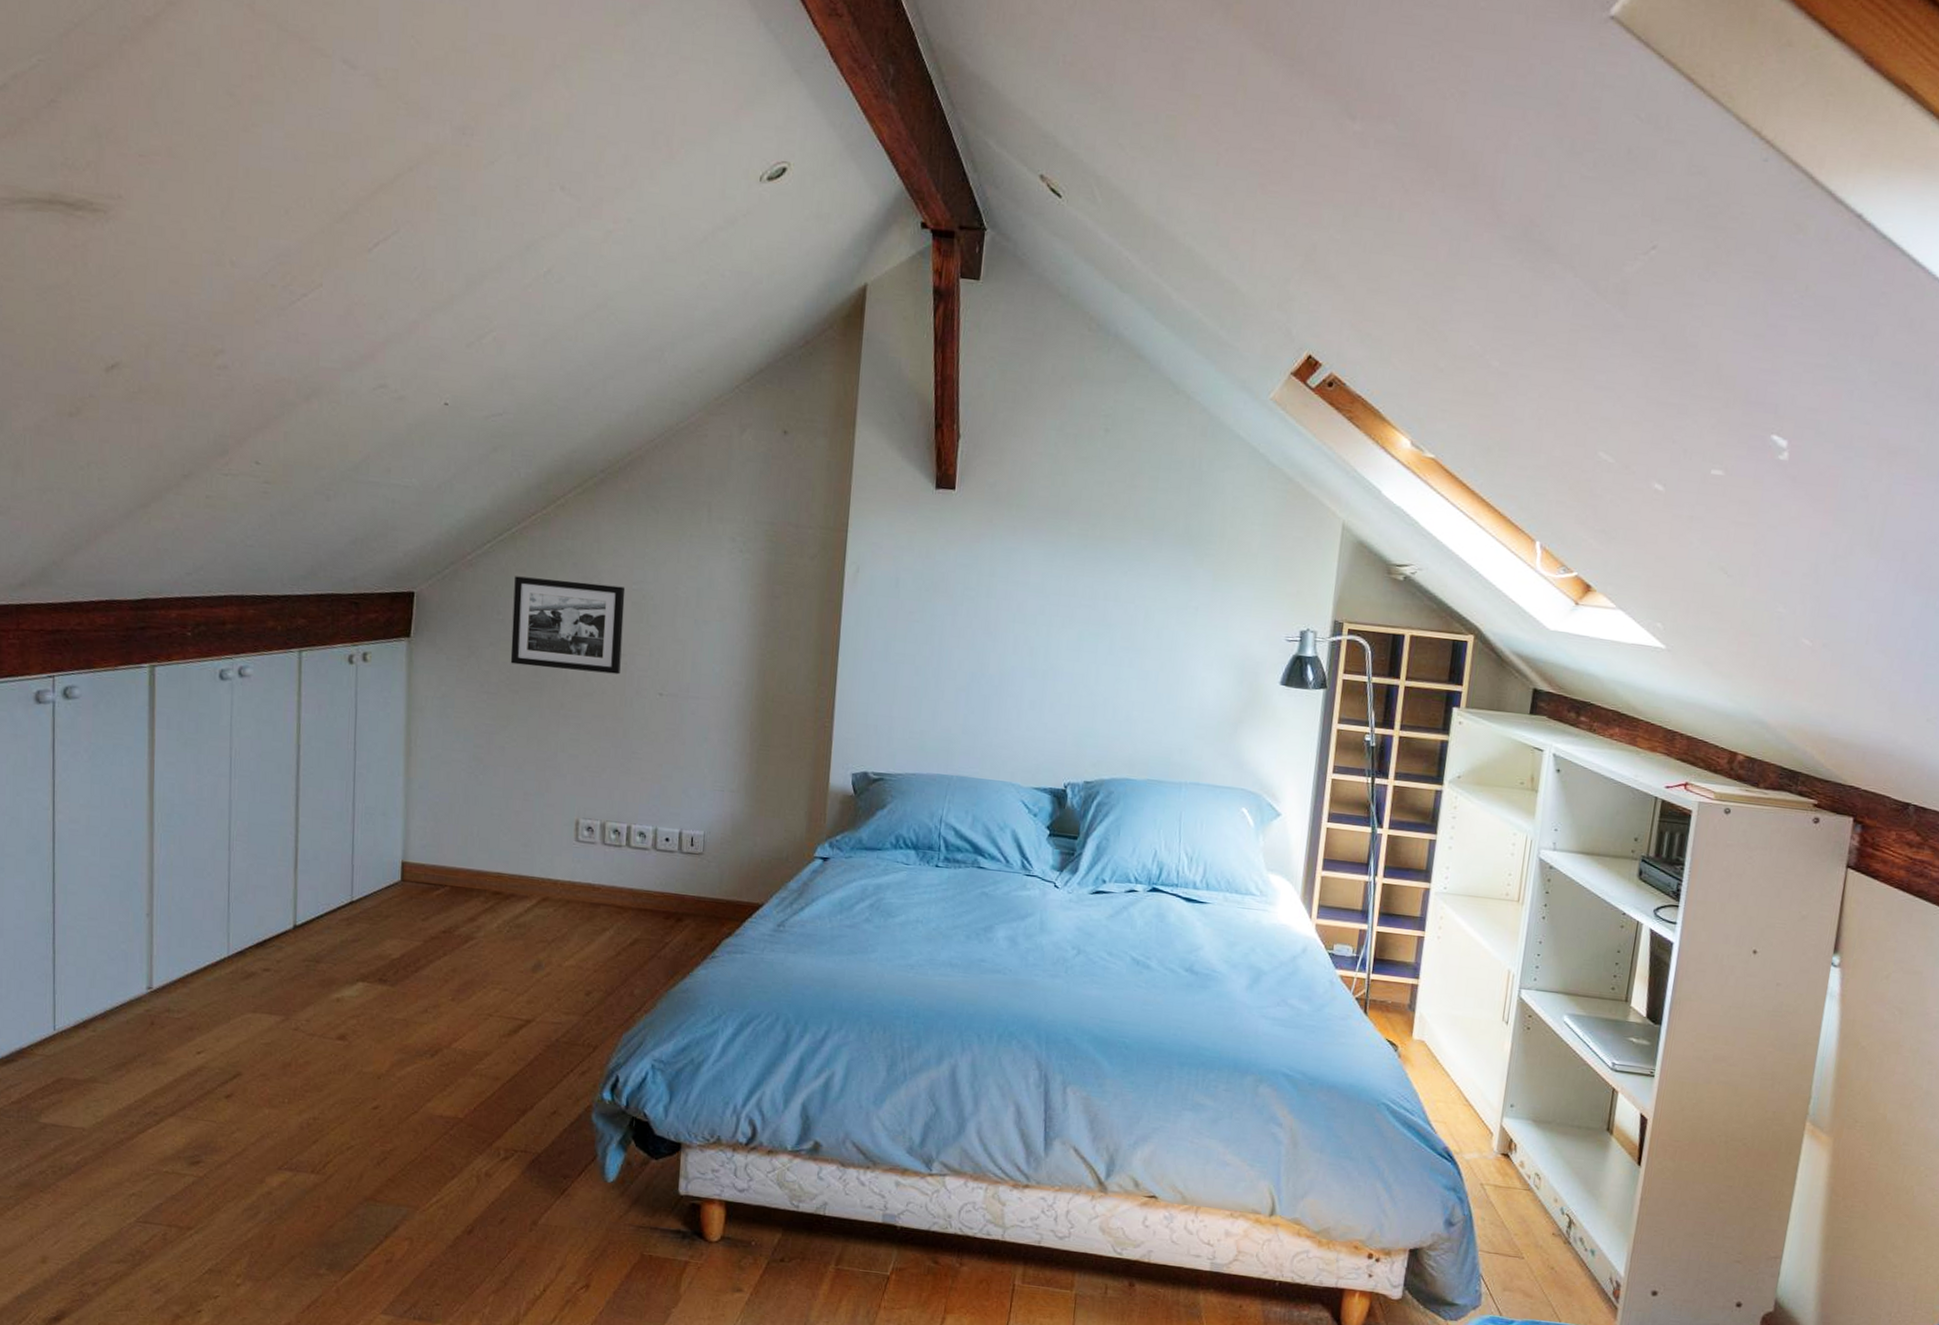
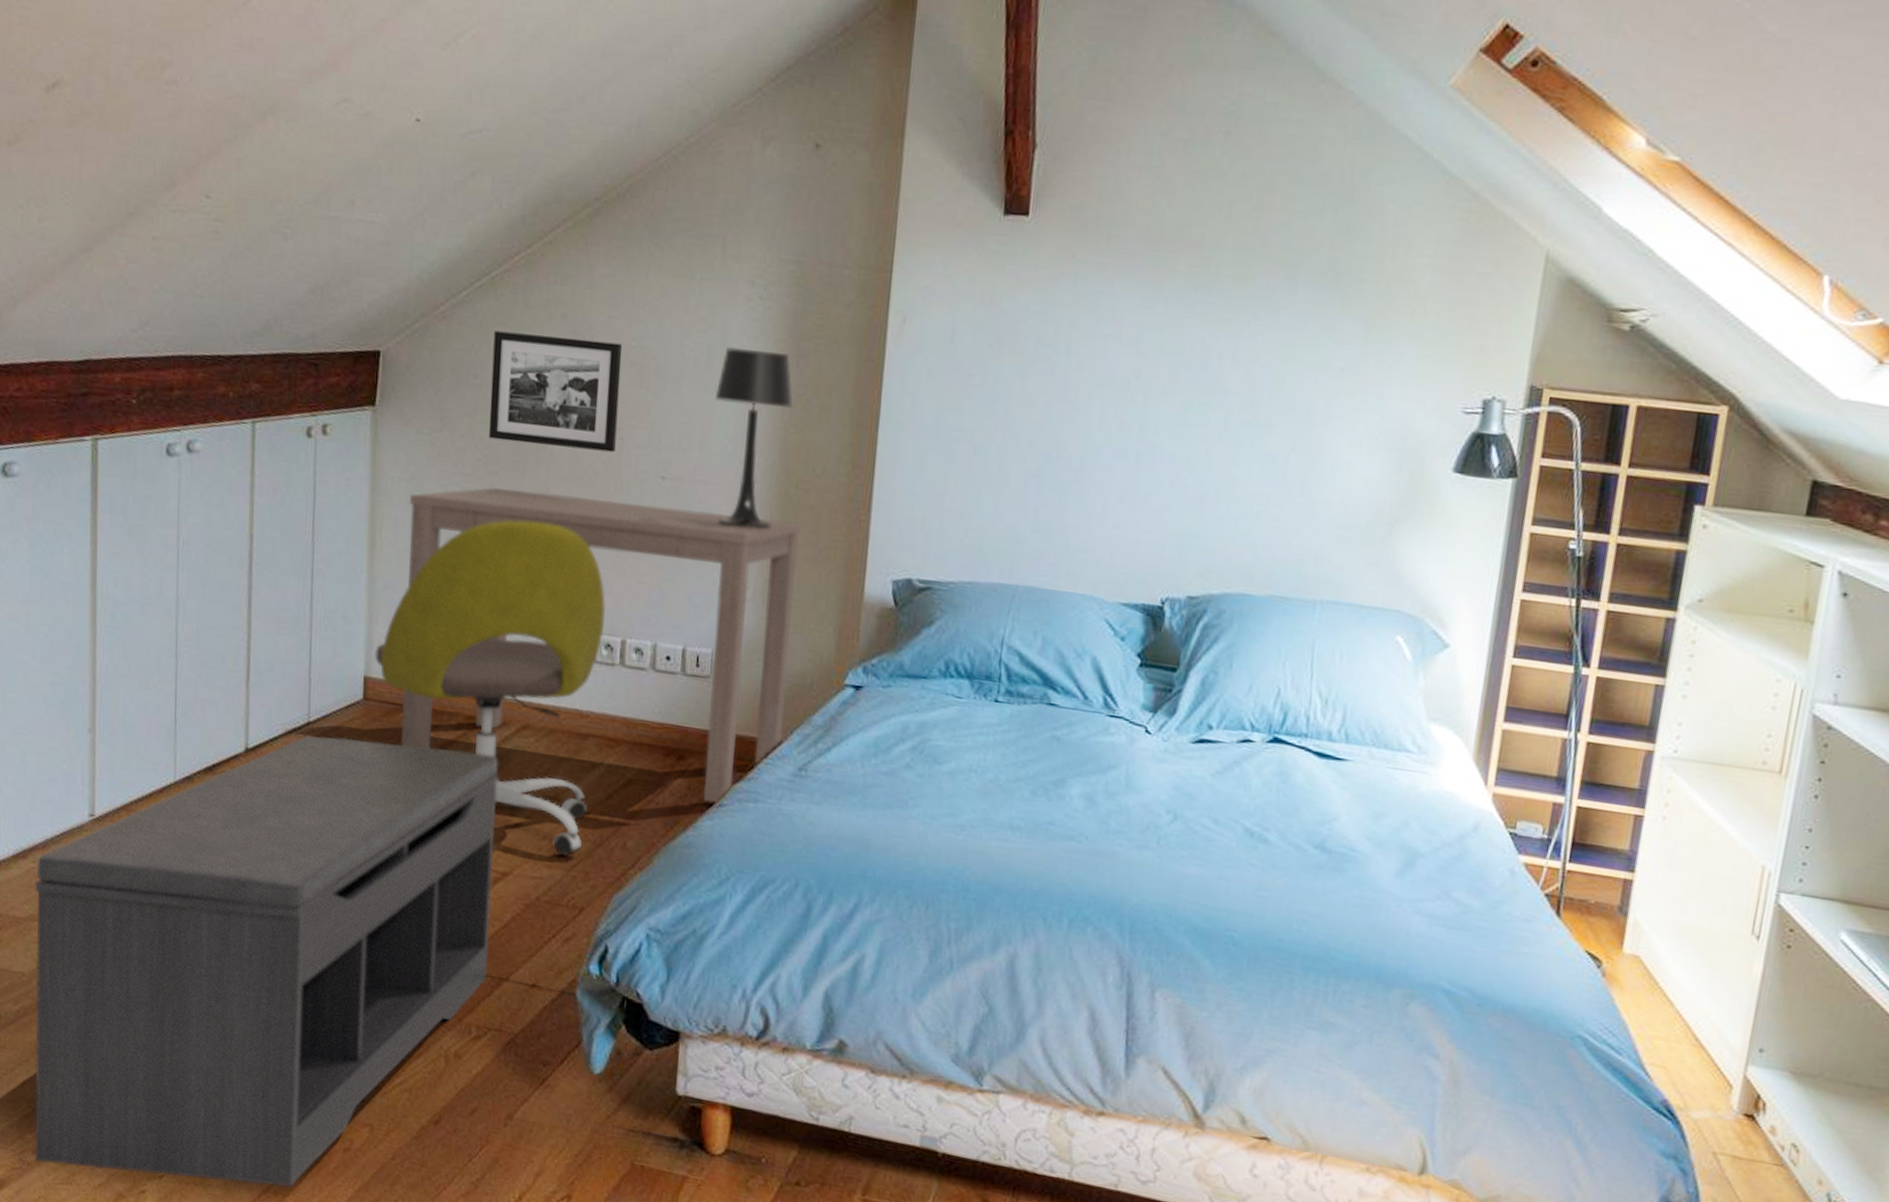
bench: none [95,912,523,1298] -> present [34,734,499,1188]
office chair: none [411,730,613,1004] -> present [375,520,605,856]
desk: none [435,703,777,956] -> present [400,487,801,804]
table lamp: none [703,589,768,735] -> present [714,346,793,529]

